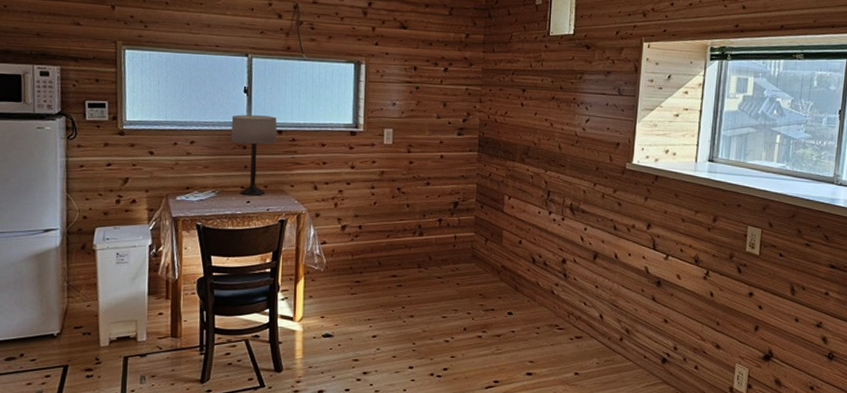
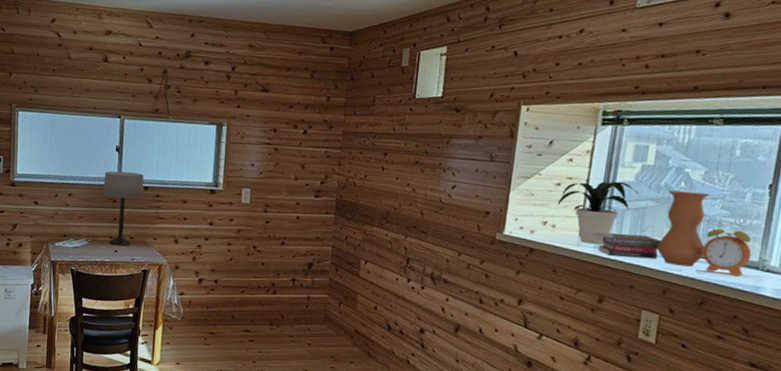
potted plant: none [676,111,742,170] -> present [557,181,639,246]
books: none [703,157,760,180] -> present [589,232,660,260]
vase: none [757,118,796,185] -> present [657,190,710,267]
alarm clock: none [792,144,828,191] -> present [702,222,752,277]

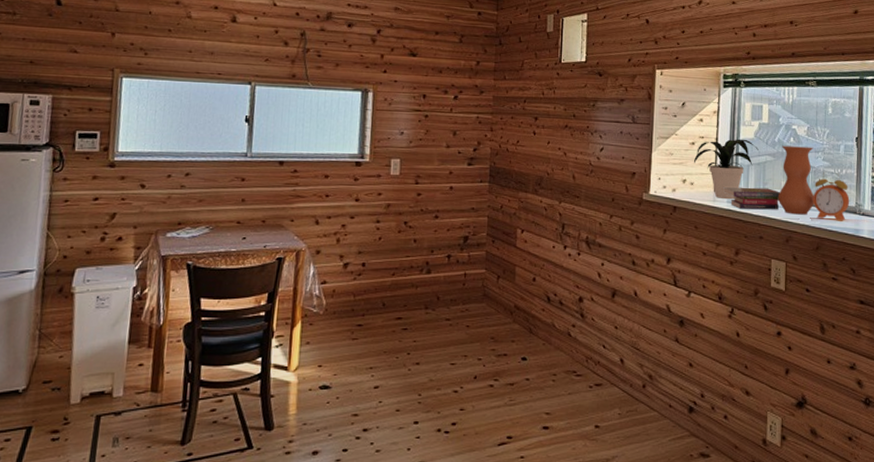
table lamp: present [102,171,144,246] -> none [228,145,279,232]

